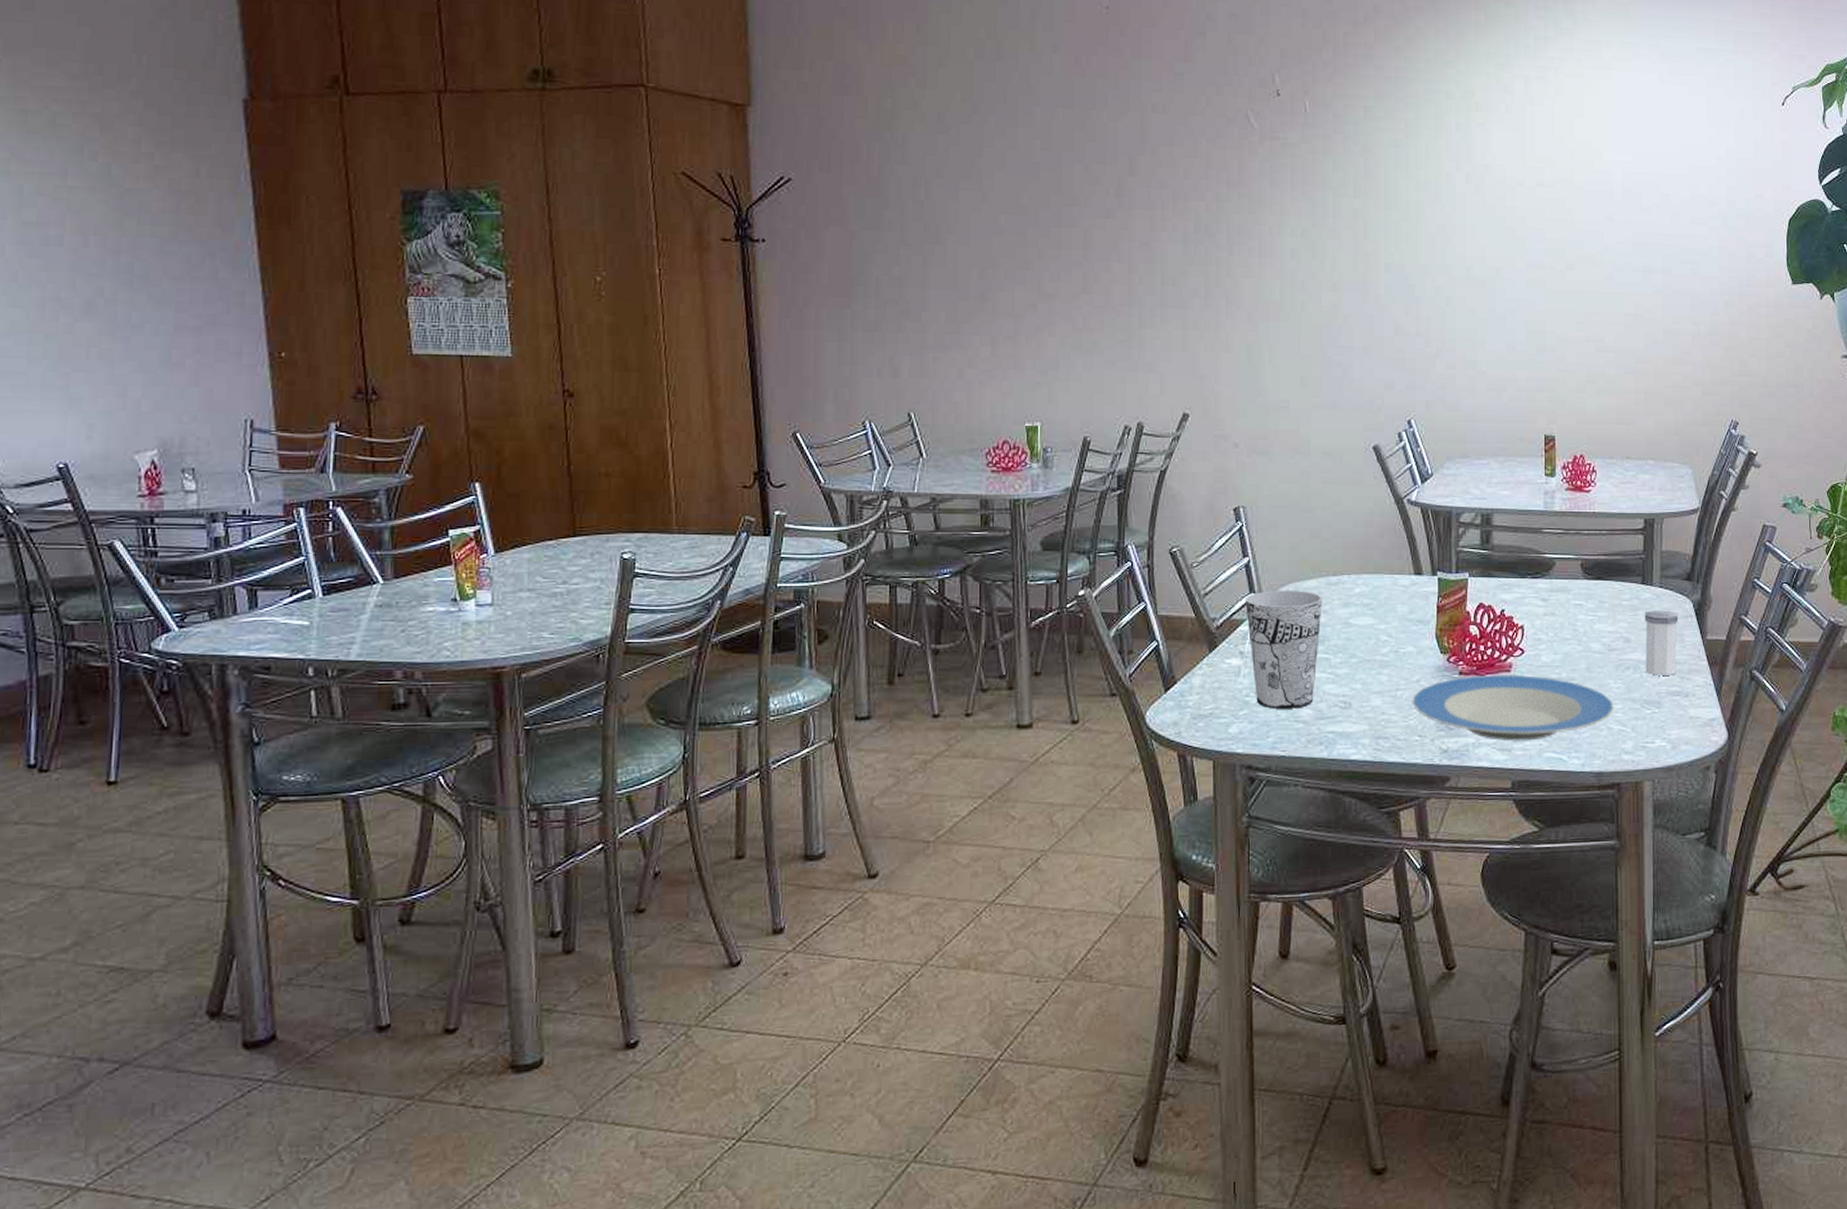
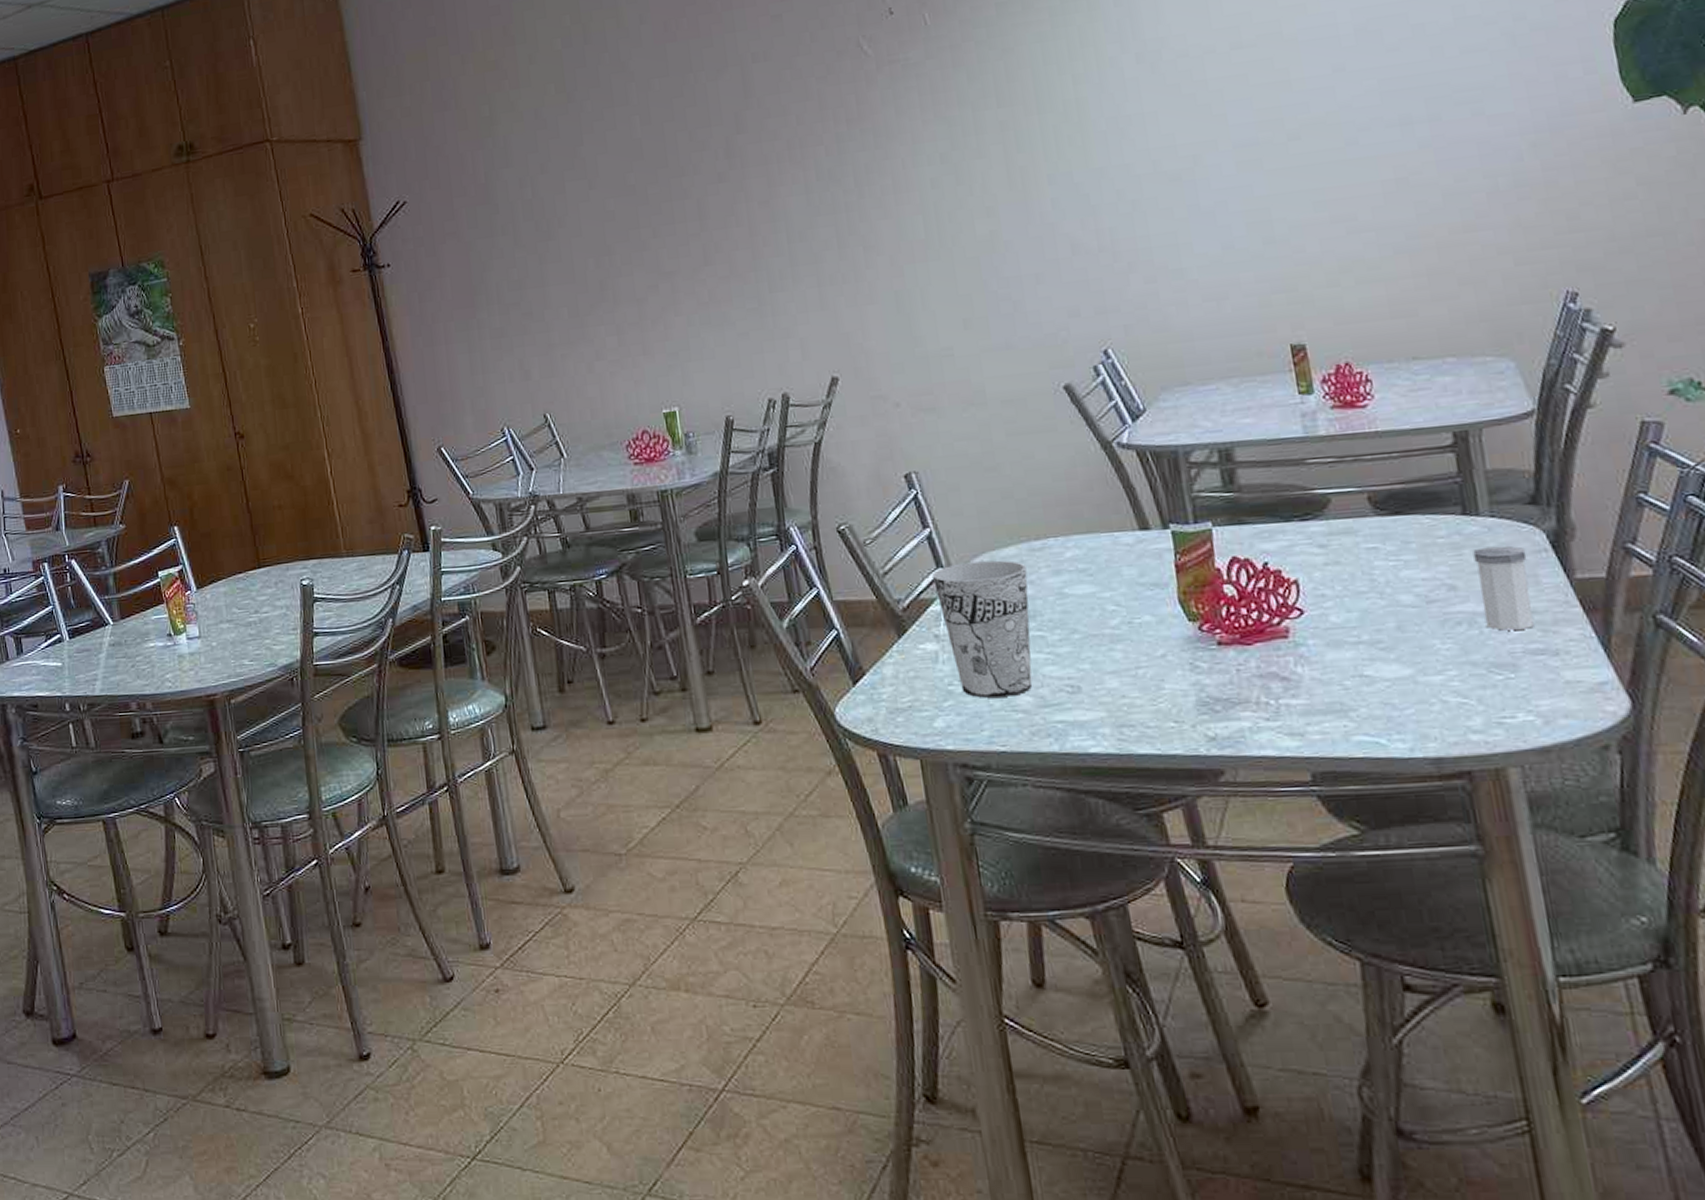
plate: present [1412,674,1614,741] -> none [1159,640,1447,723]

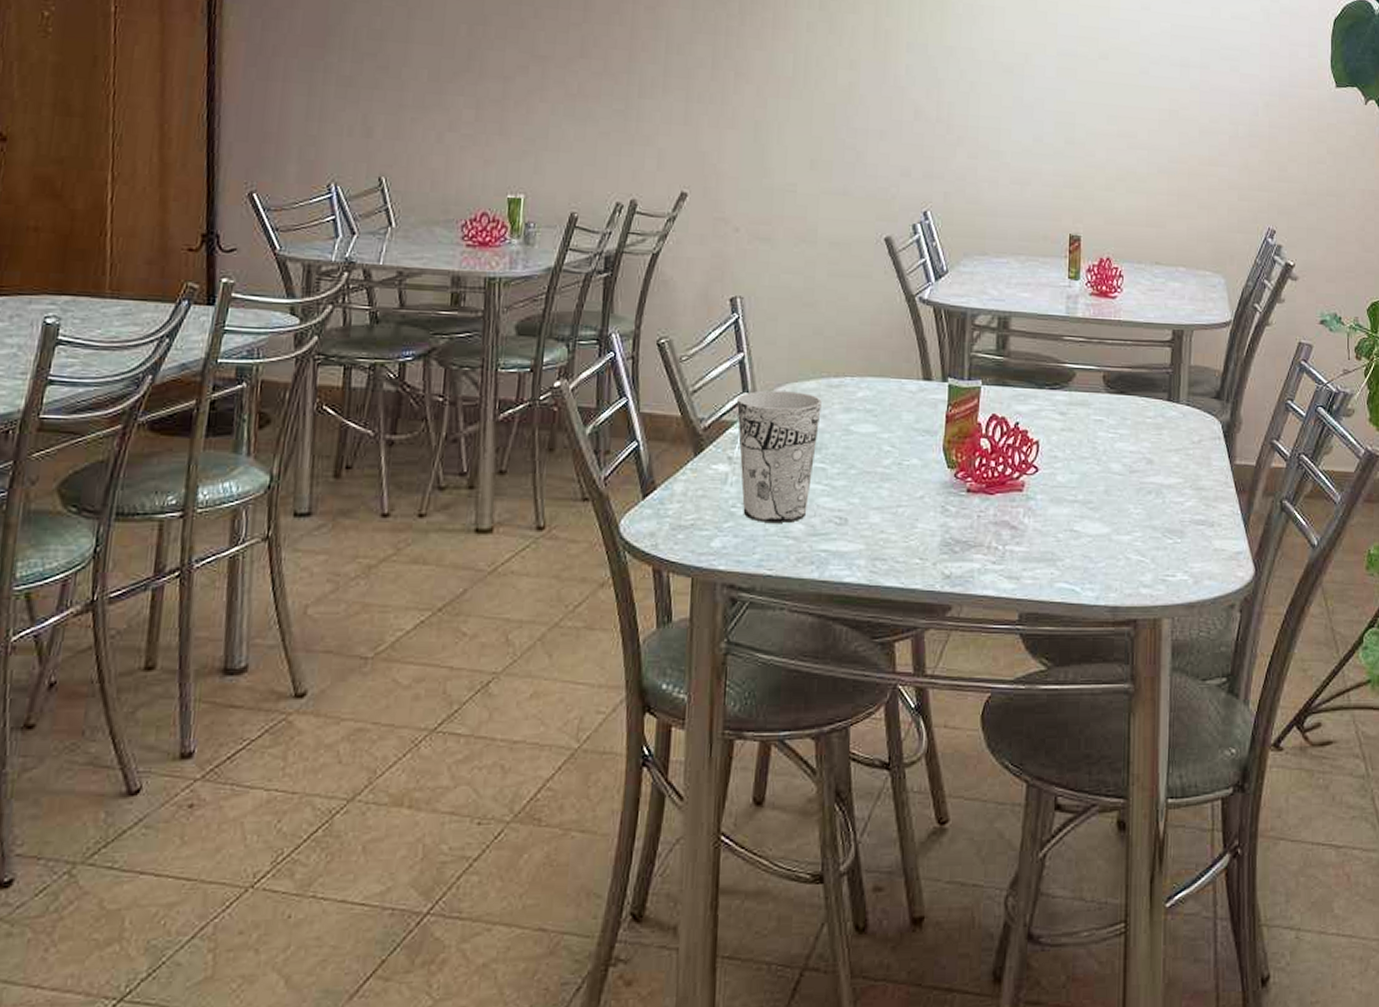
salt shaker: present [1472,545,1534,631] -> none [1168,430,1206,502]

